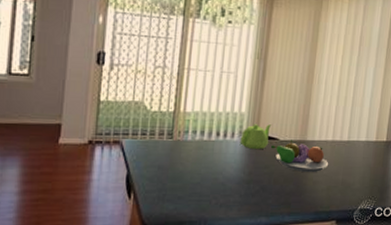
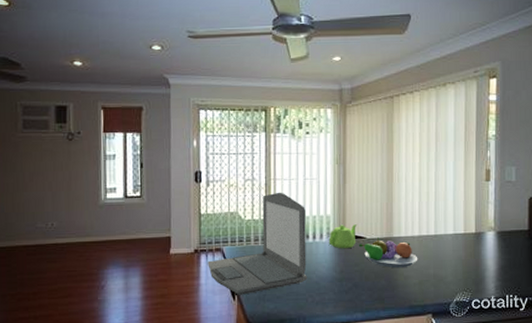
laptop: none [102,83,219,194] -> present [208,192,308,295]

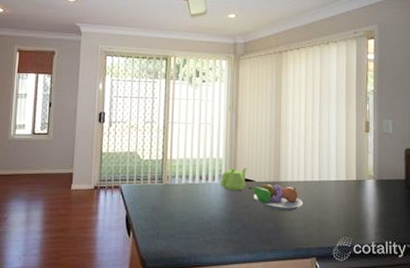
laptop: present [208,192,308,295] -> none [106,134,200,232]

